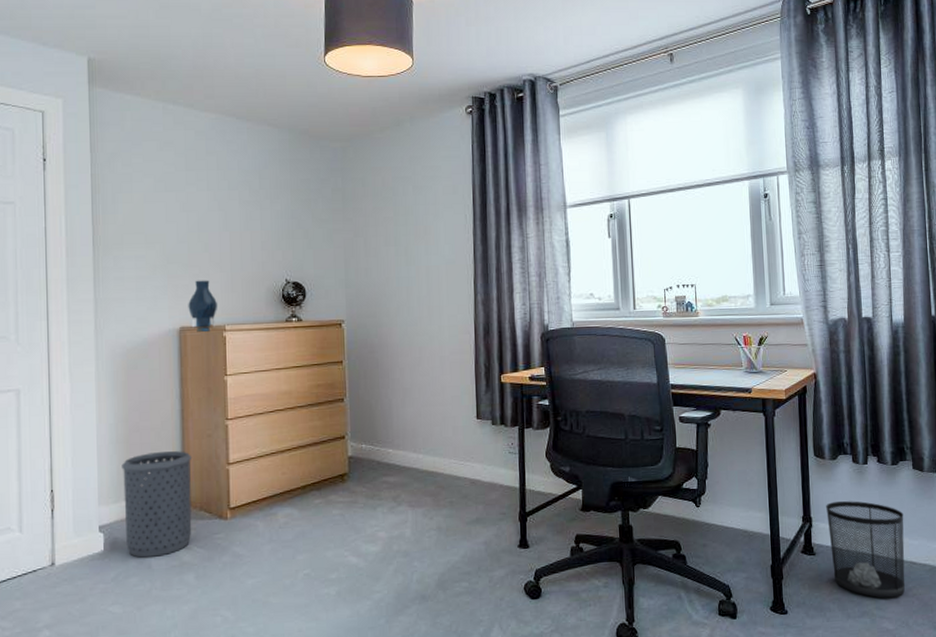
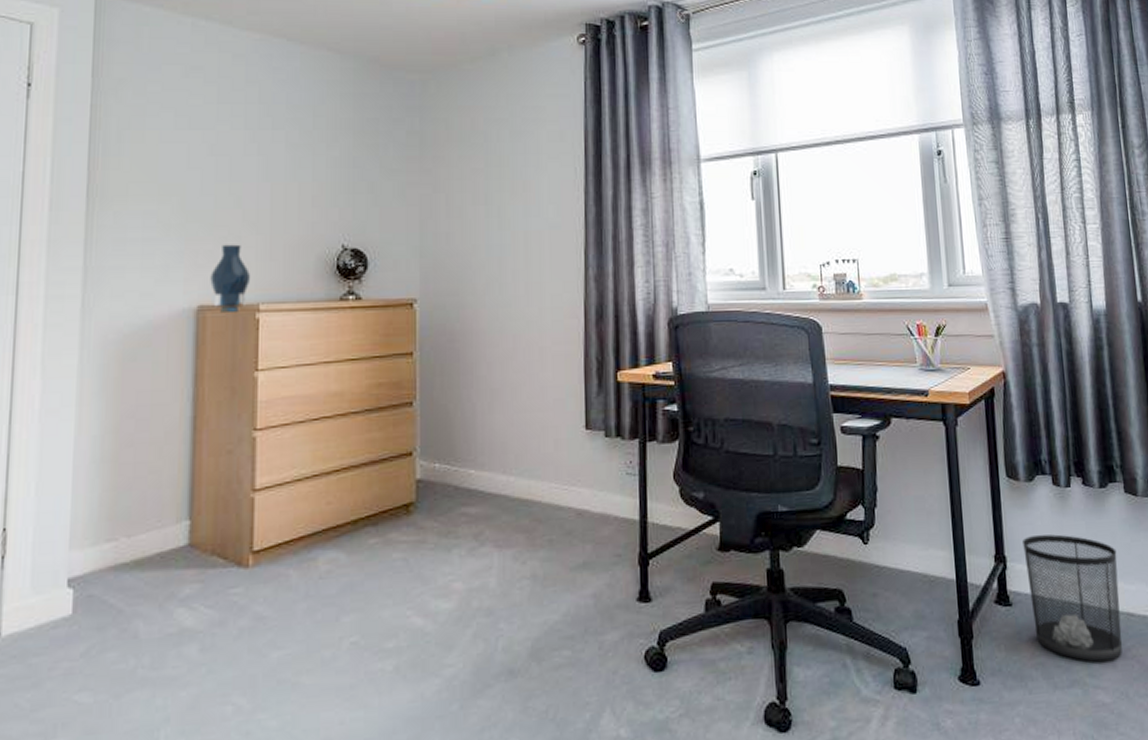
laundry basket: present [121,451,193,558] -> none [105,473,205,623]

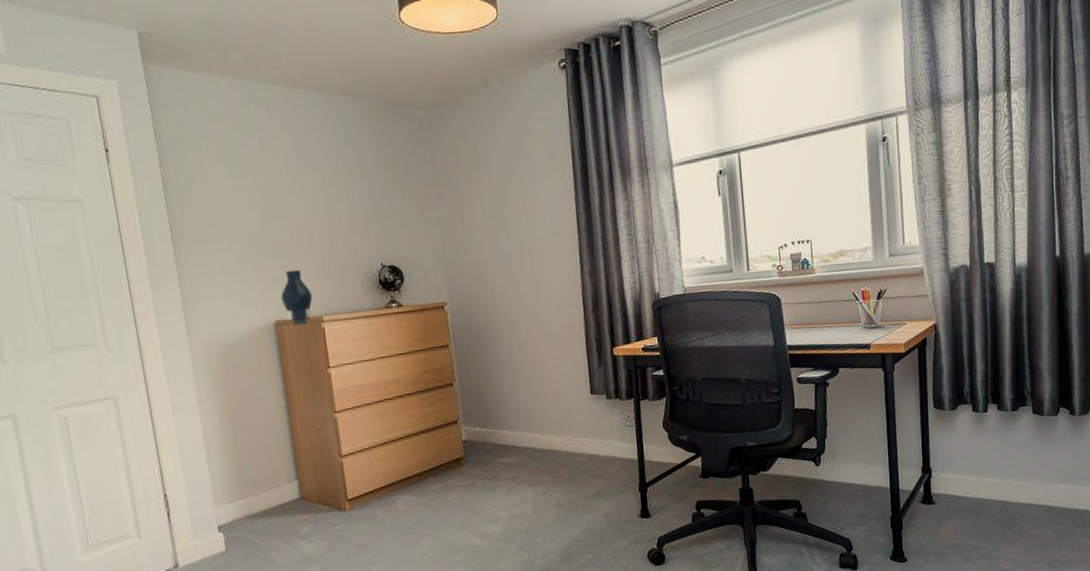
waste bin: present [1023,534,1123,662] -> none [945,449,1023,540]

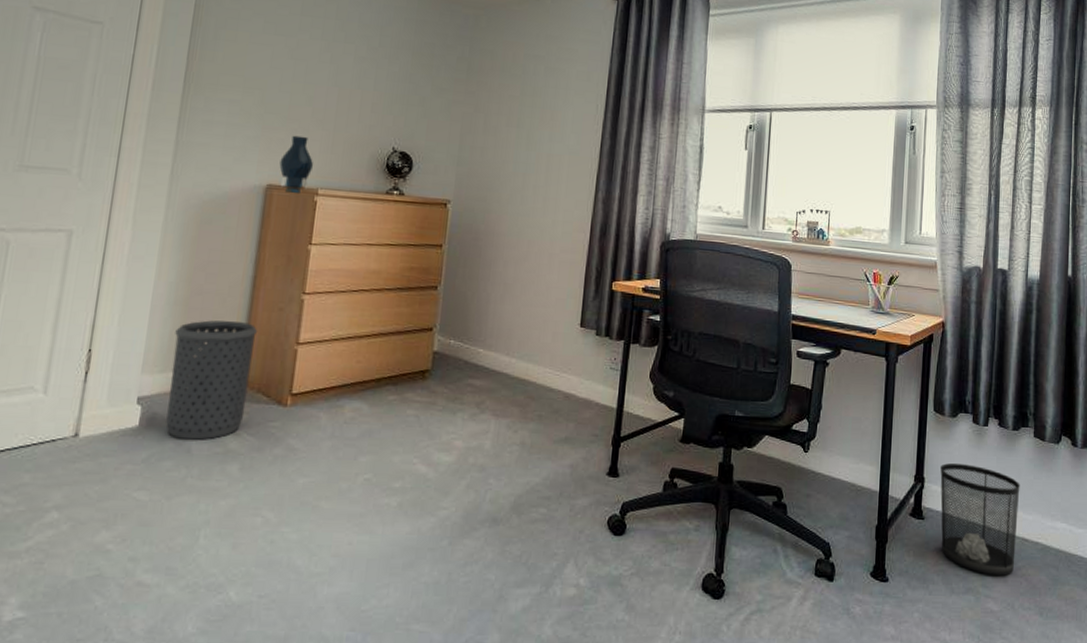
laundry basket: none [232,447,313,554] -> present [166,320,258,440]
waste bin: none [945,449,1023,540] -> present [940,463,1020,576]

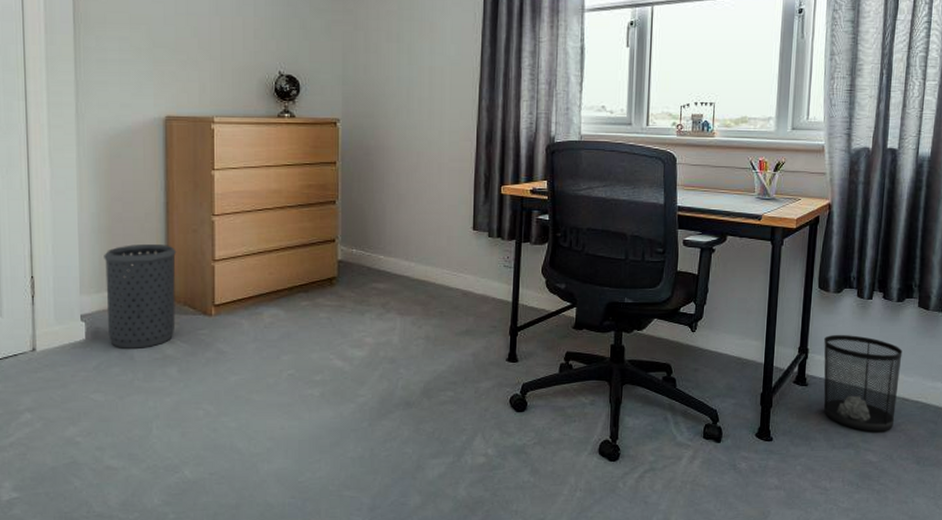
vase: present [279,135,314,195] -> none [174,67,207,124]

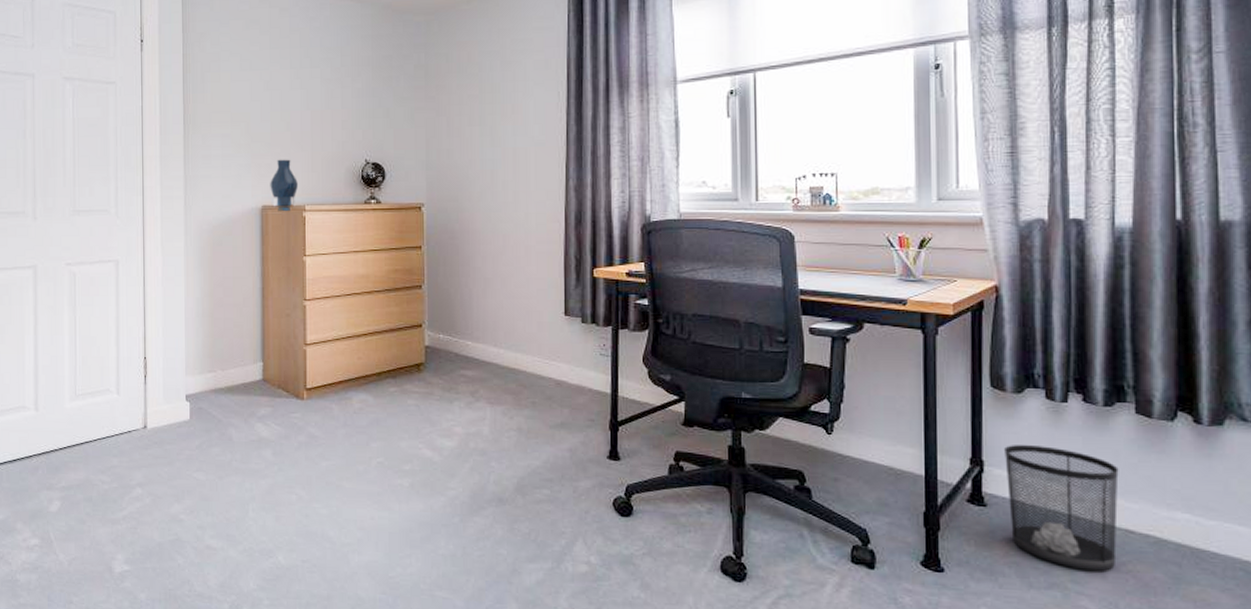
laundry basket: present [104,245,177,349] -> none [207,328,272,430]
vase: none [174,67,207,124] -> present [270,159,299,212]

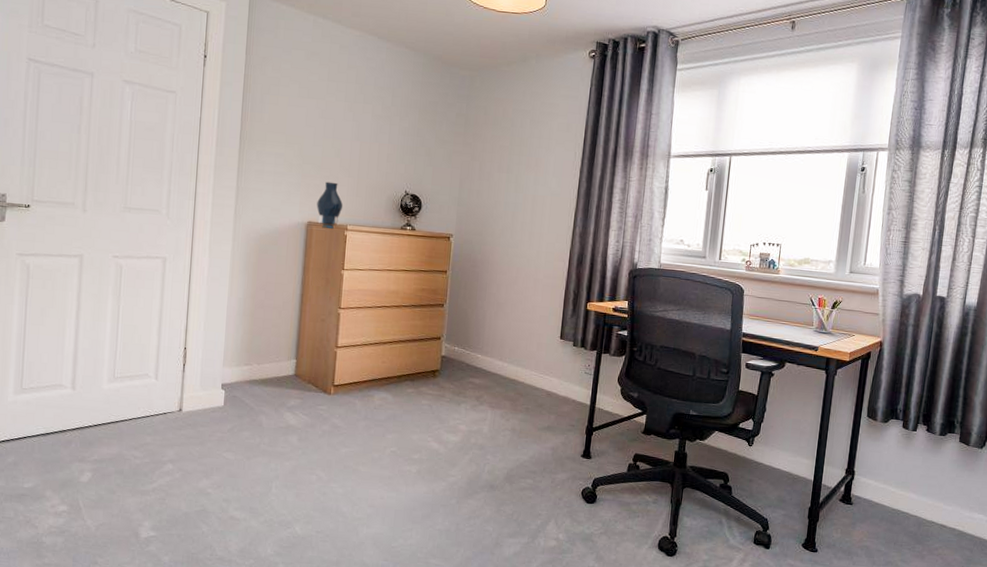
waste bin: present [1005,445,1119,571] -> none [866,460,943,554]

